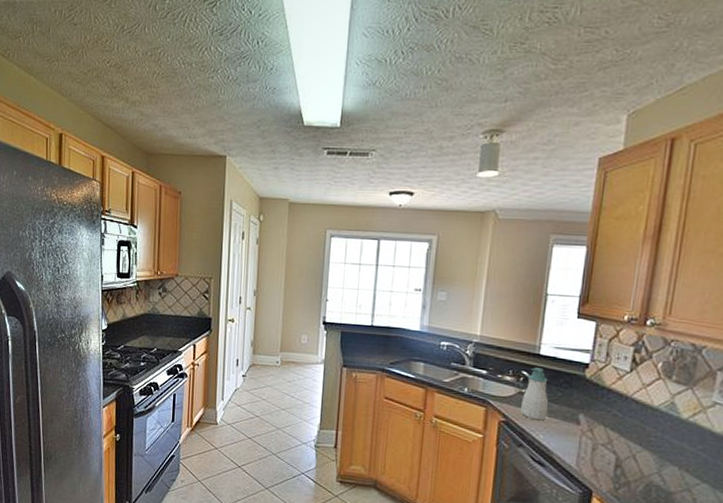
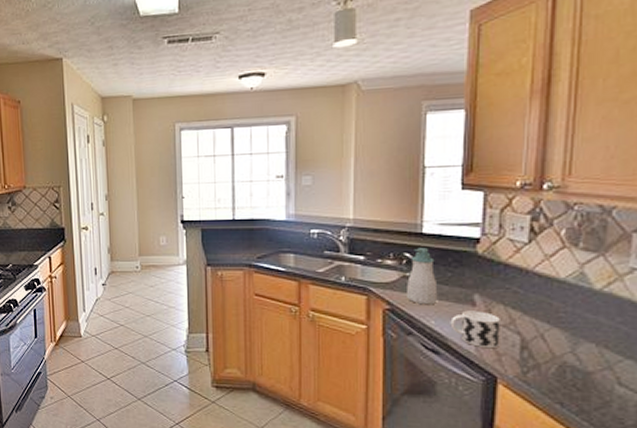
cup: none [556,428,600,465] -> present [450,310,500,349]

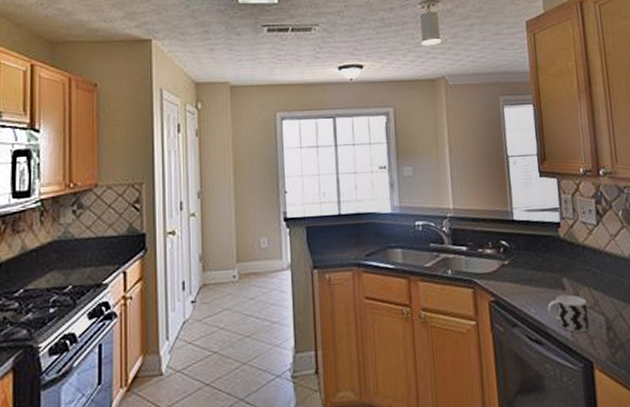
soap bottle: present [407,248,438,305] -> none [506,234,534,294]

